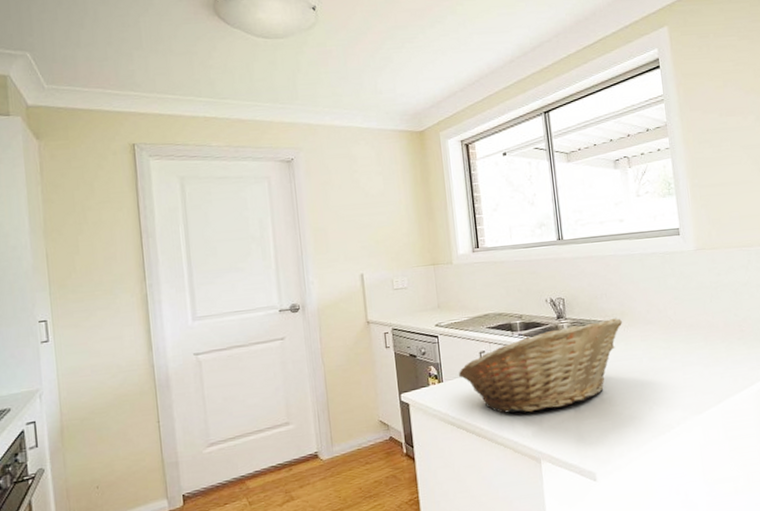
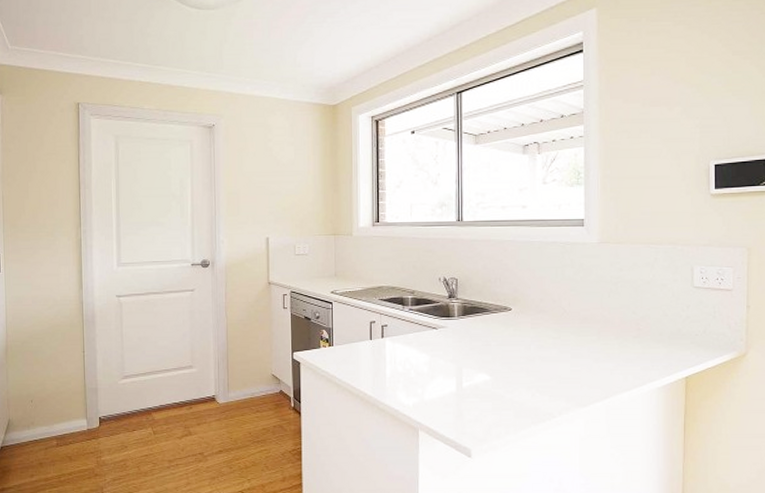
fruit basket: present [458,317,623,414] -> none [348,302,515,384]

